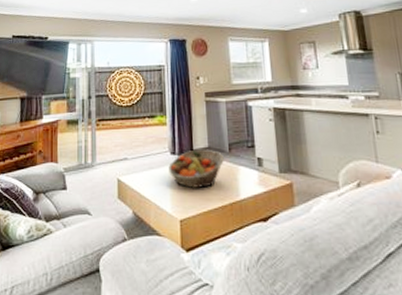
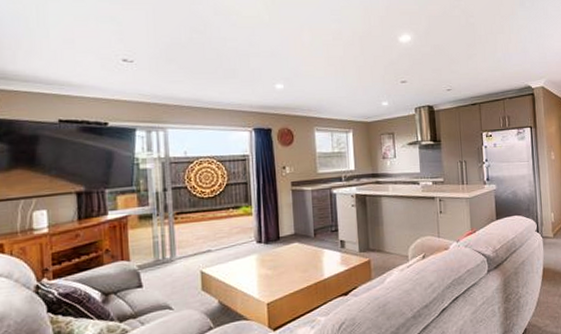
fruit basket: present [168,150,224,188] -> none [255,236,310,273]

